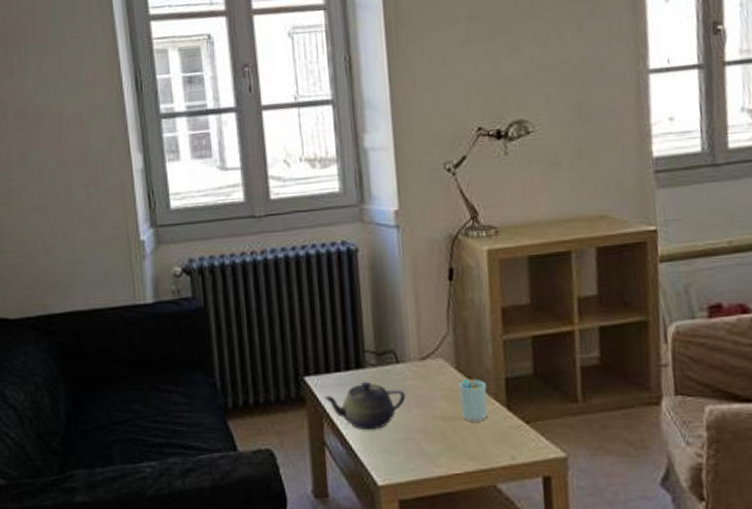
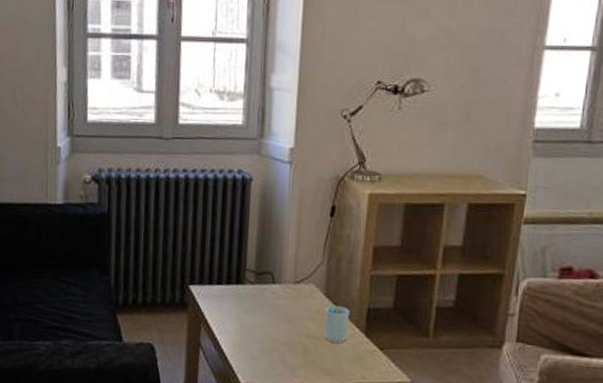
teapot: present [323,381,406,431] -> none [203,295,277,339]

